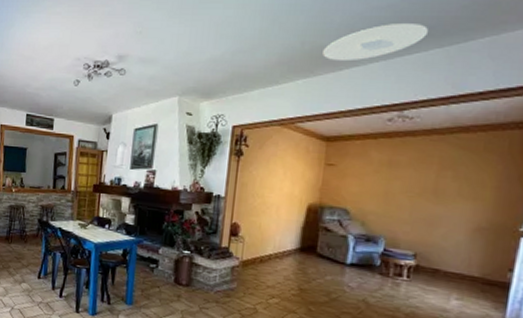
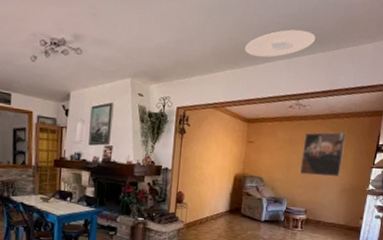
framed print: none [406,150,481,211] -> present [300,131,346,177]

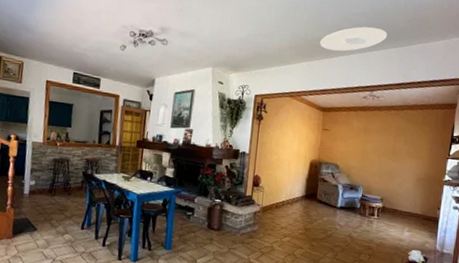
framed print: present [300,131,346,177] -> none [375,122,420,166]

